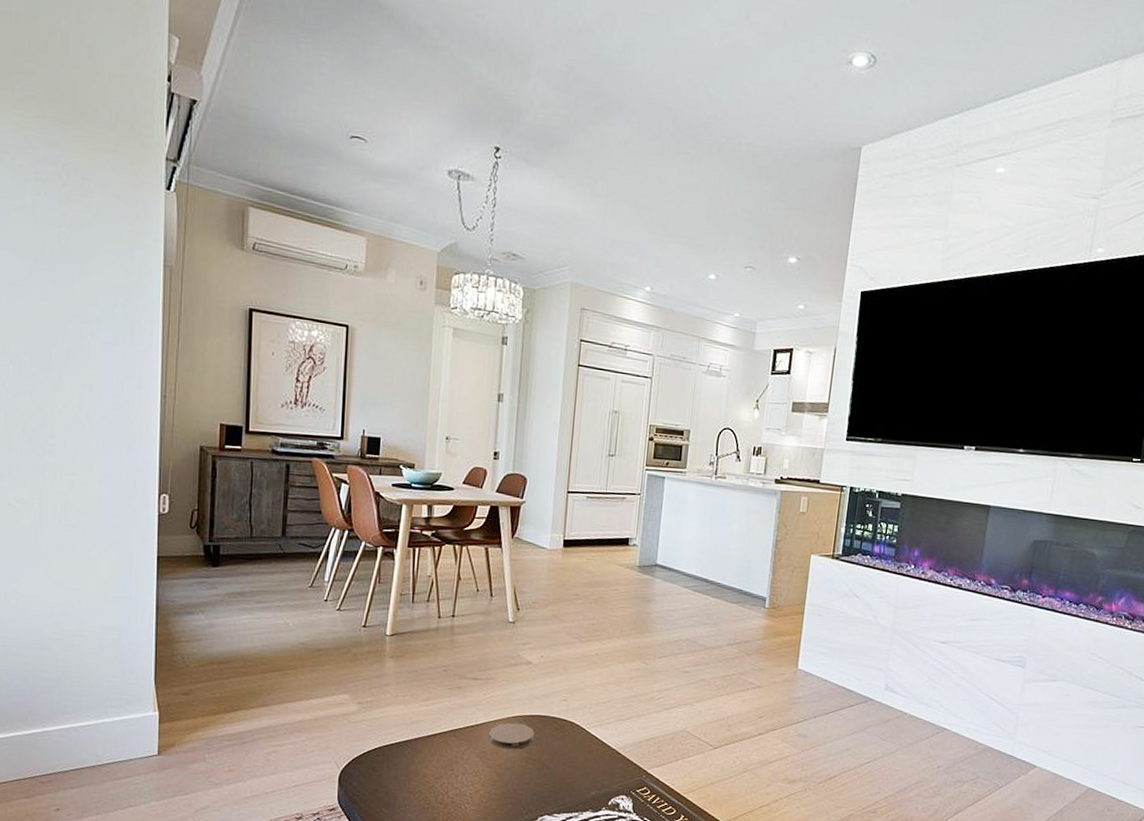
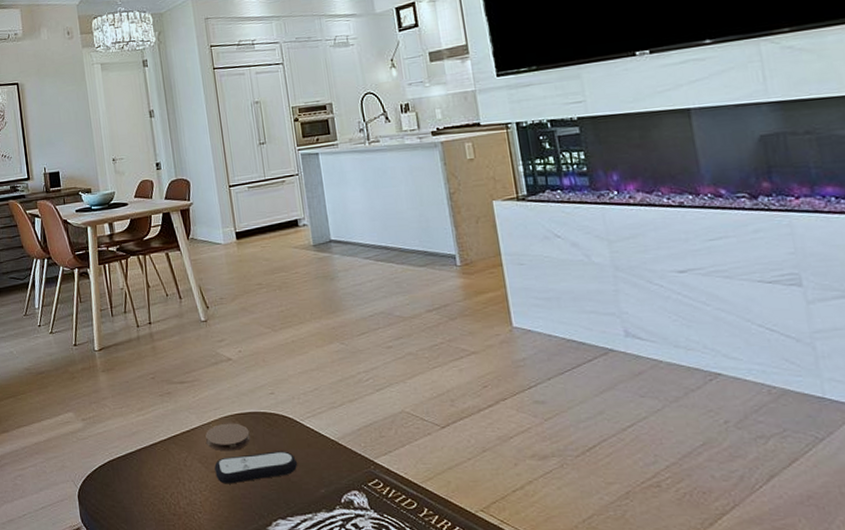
remote control: none [491,753,575,780] -> present [214,451,298,484]

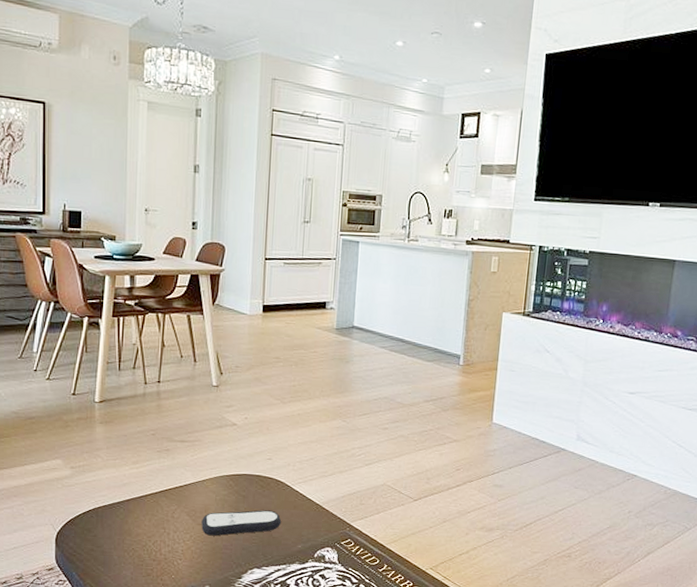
coaster: present [205,423,251,452] -> none [198,482,242,508]

